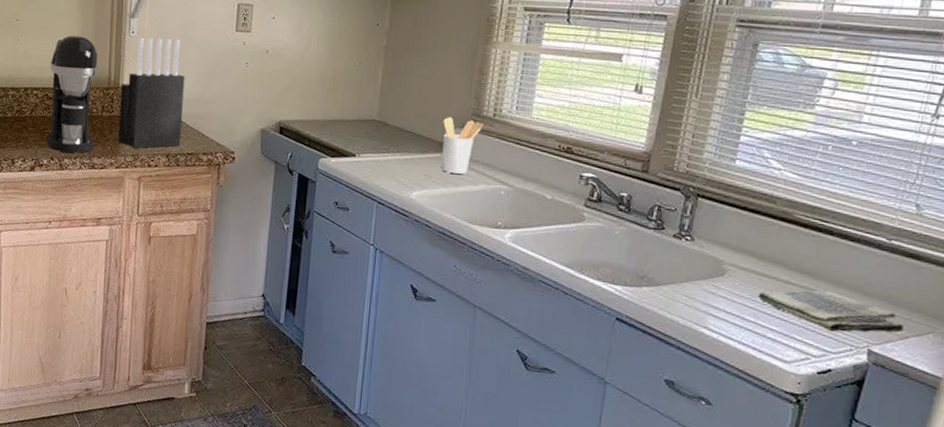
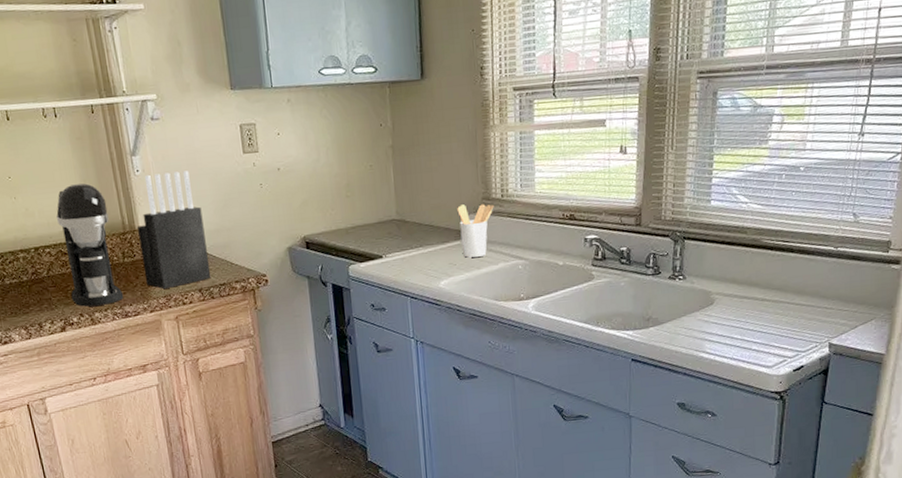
dish towel: present [757,290,905,333] -> none [741,300,854,335]

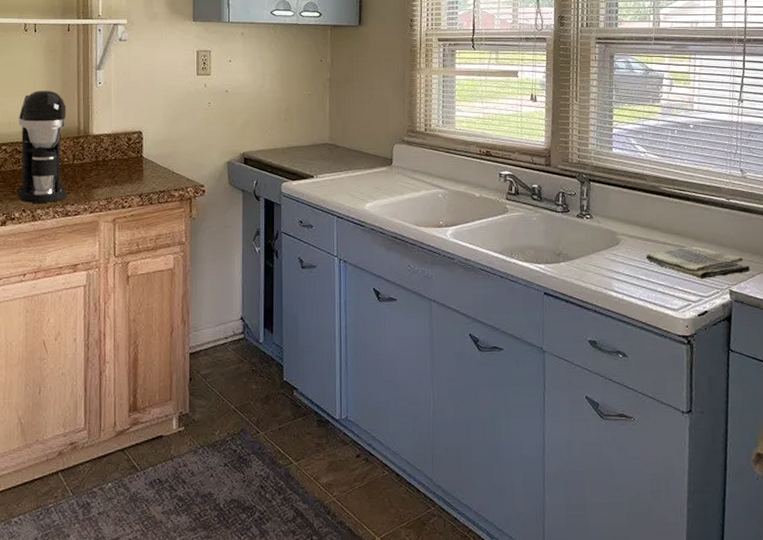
knife block: present [136,170,211,290] -> none [90,86,153,192]
utensil holder: present [457,204,494,258] -> none [385,135,418,183]
dish towel: none [741,300,854,335] -> present [645,246,751,280]

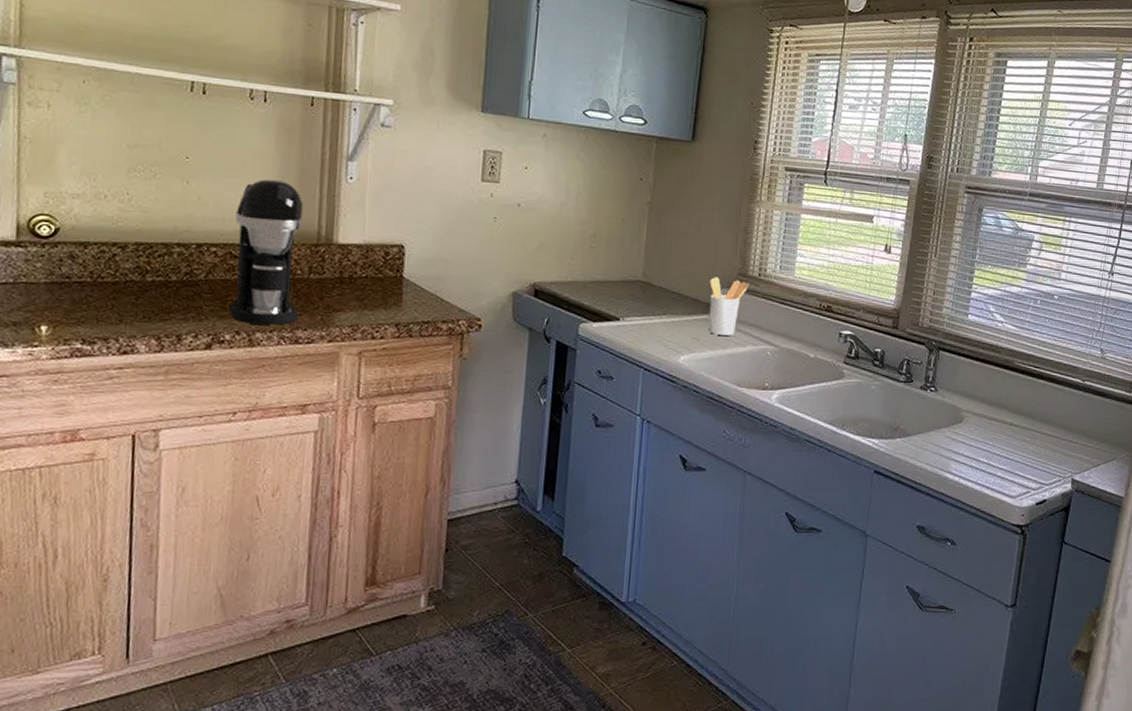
utensil holder: none [385,135,418,183] -> present [708,277,750,336]
dish towel: present [645,246,751,280] -> none [989,429,1097,466]

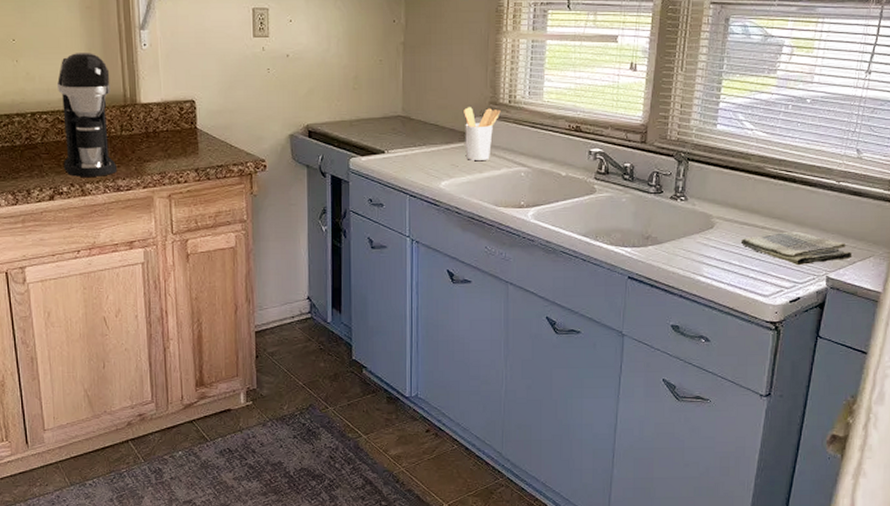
dish towel: none [989,429,1097,466] -> present [740,231,853,266]

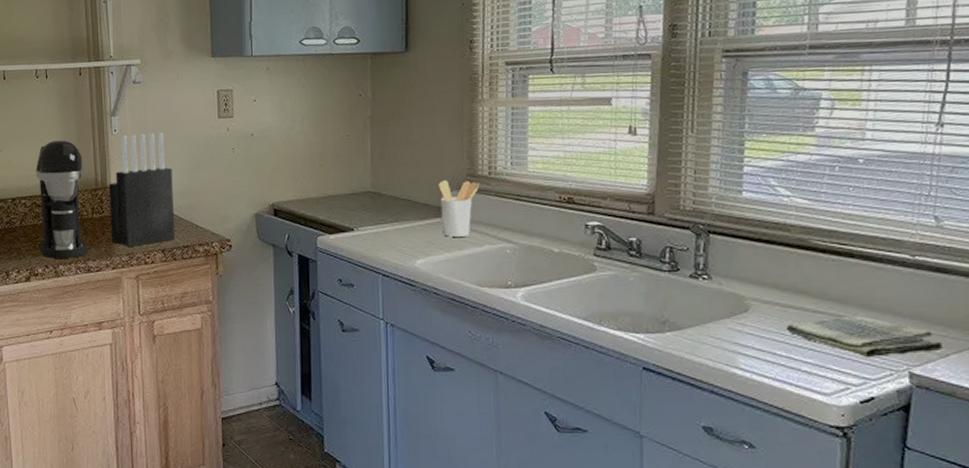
knife block: none [138,49,209,166] -> present [108,132,175,248]

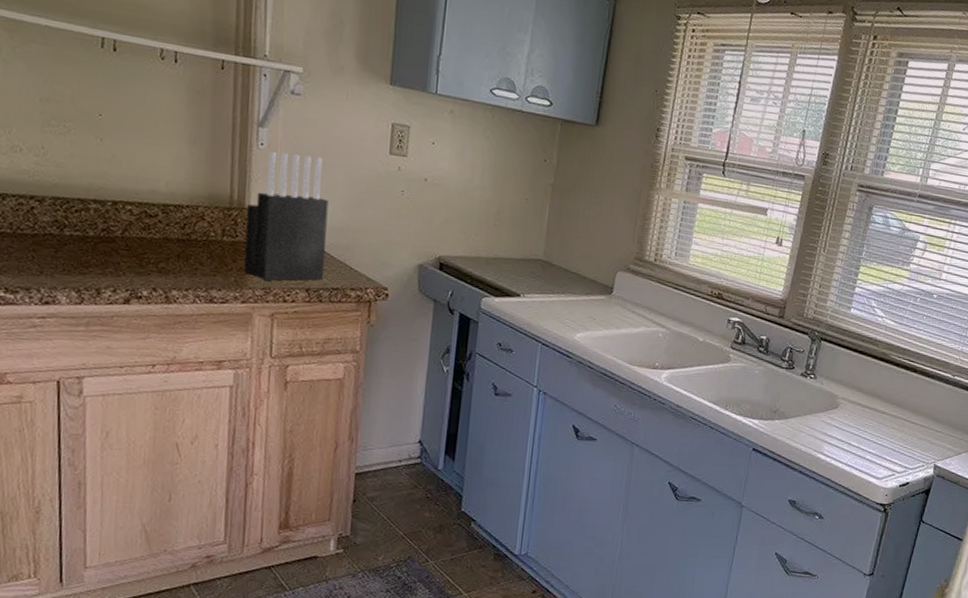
coffee maker: present [35,140,89,259] -> none [147,141,216,284]
utensil holder: present [438,180,480,237] -> none [604,260,645,317]
dish towel: present [785,316,944,358] -> none [861,418,959,452]

